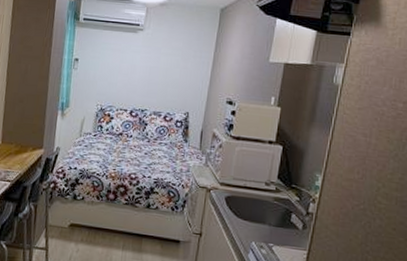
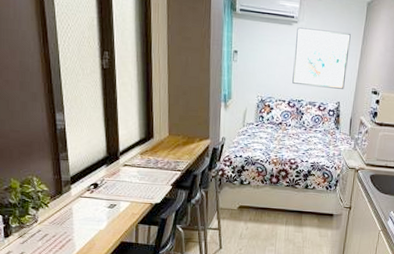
wall art: none [135,35,202,99] -> present [292,27,351,89]

